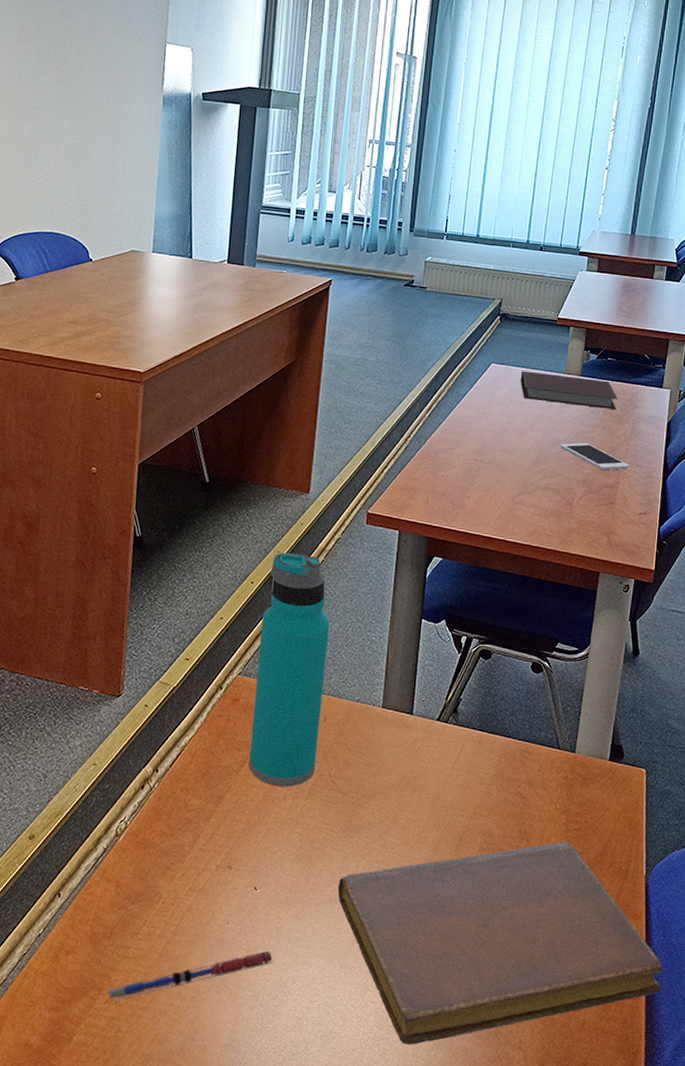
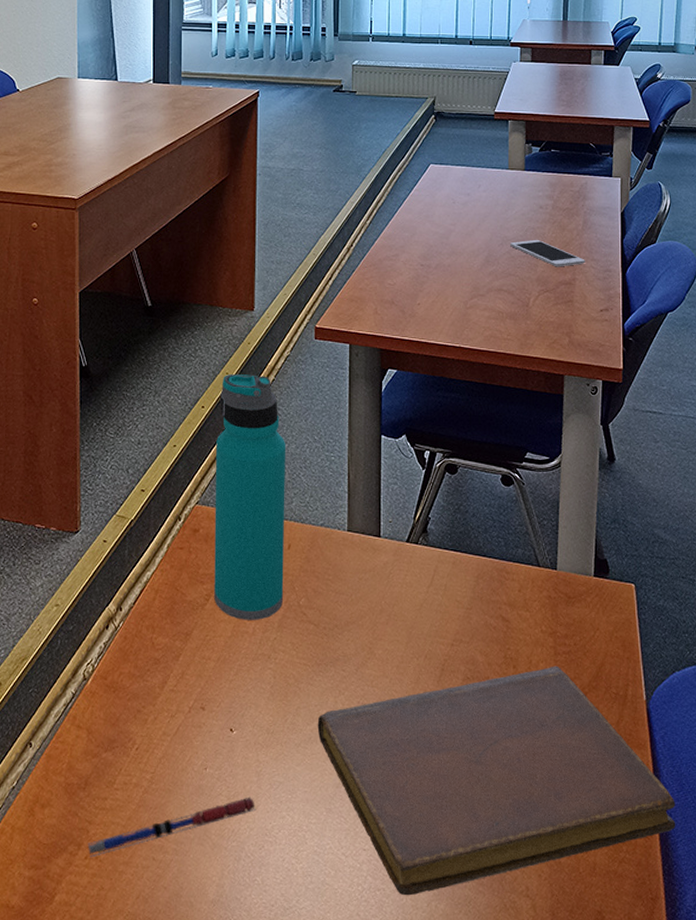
notebook: present [520,371,618,410] -> none [461,169,566,203]

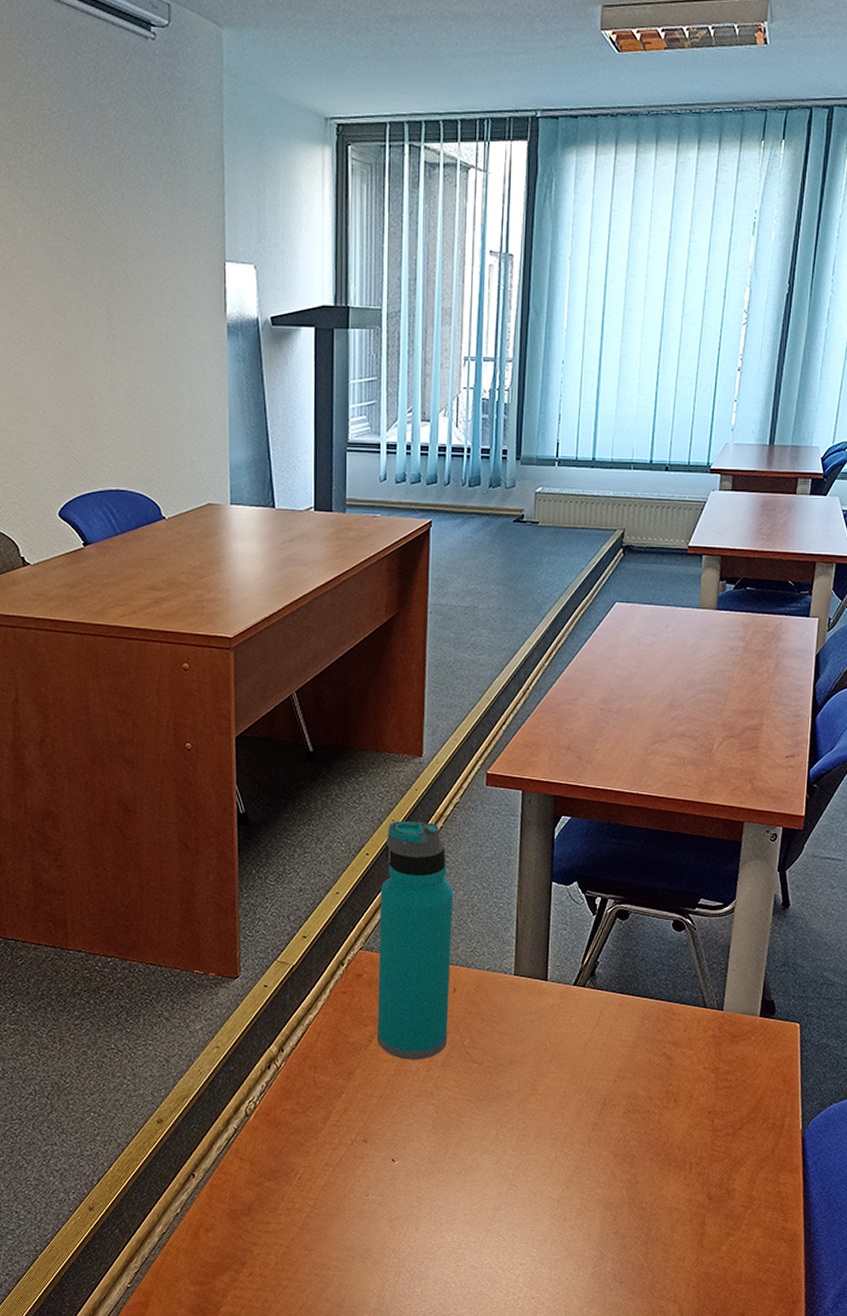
pen: present [87,796,257,857] -> none [251,1219,417,1274]
notebook: present [317,666,676,896] -> none [478,1099,822,1303]
cell phone: present [510,240,585,267] -> none [696,684,774,712]

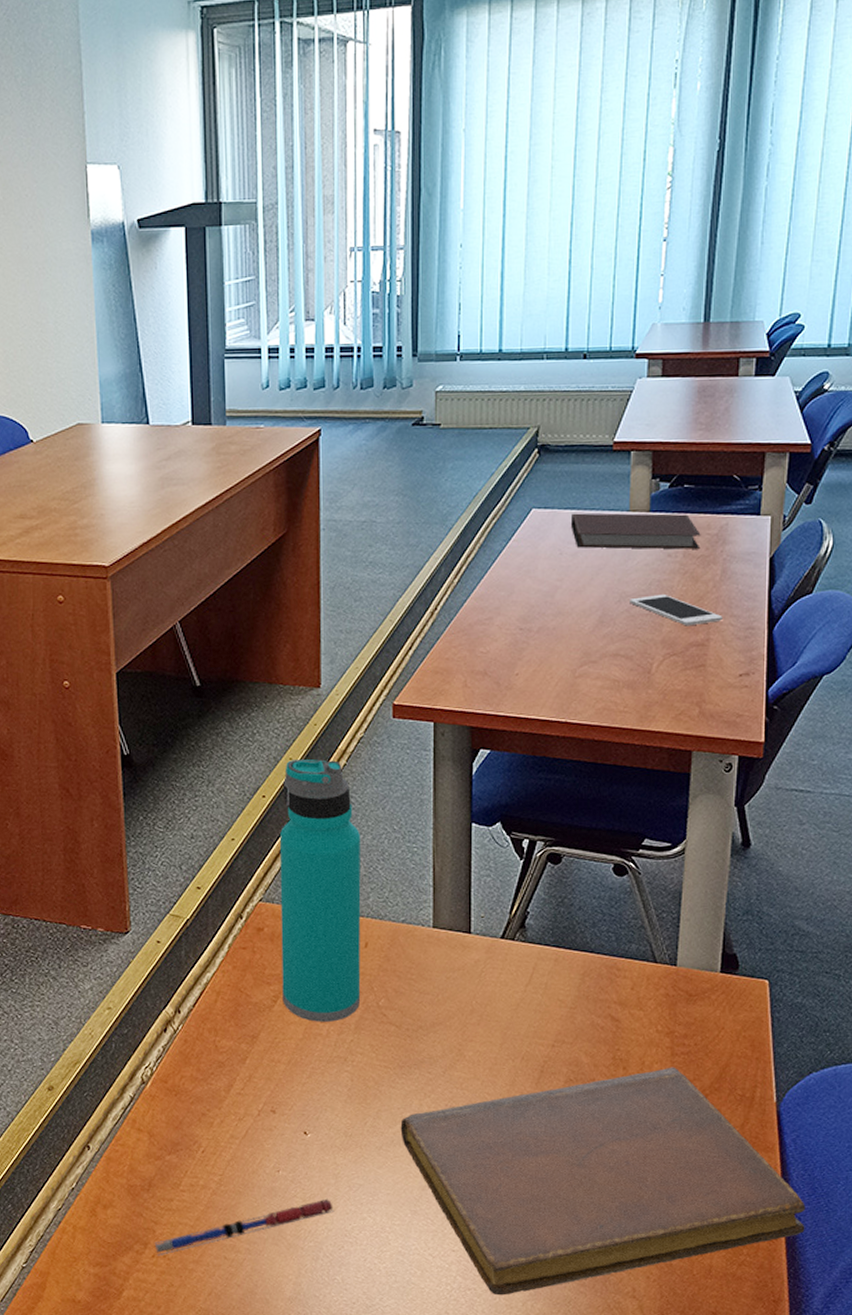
pen: none [251,1219,417,1274] -> present [154,1198,335,1255]
notebook: none [478,1099,822,1303] -> present [400,1067,806,1296]
notebook: none [648,608,759,644] -> present [570,513,701,550]
cell phone: none [696,684,774,712] -> present [630,595,723,626]

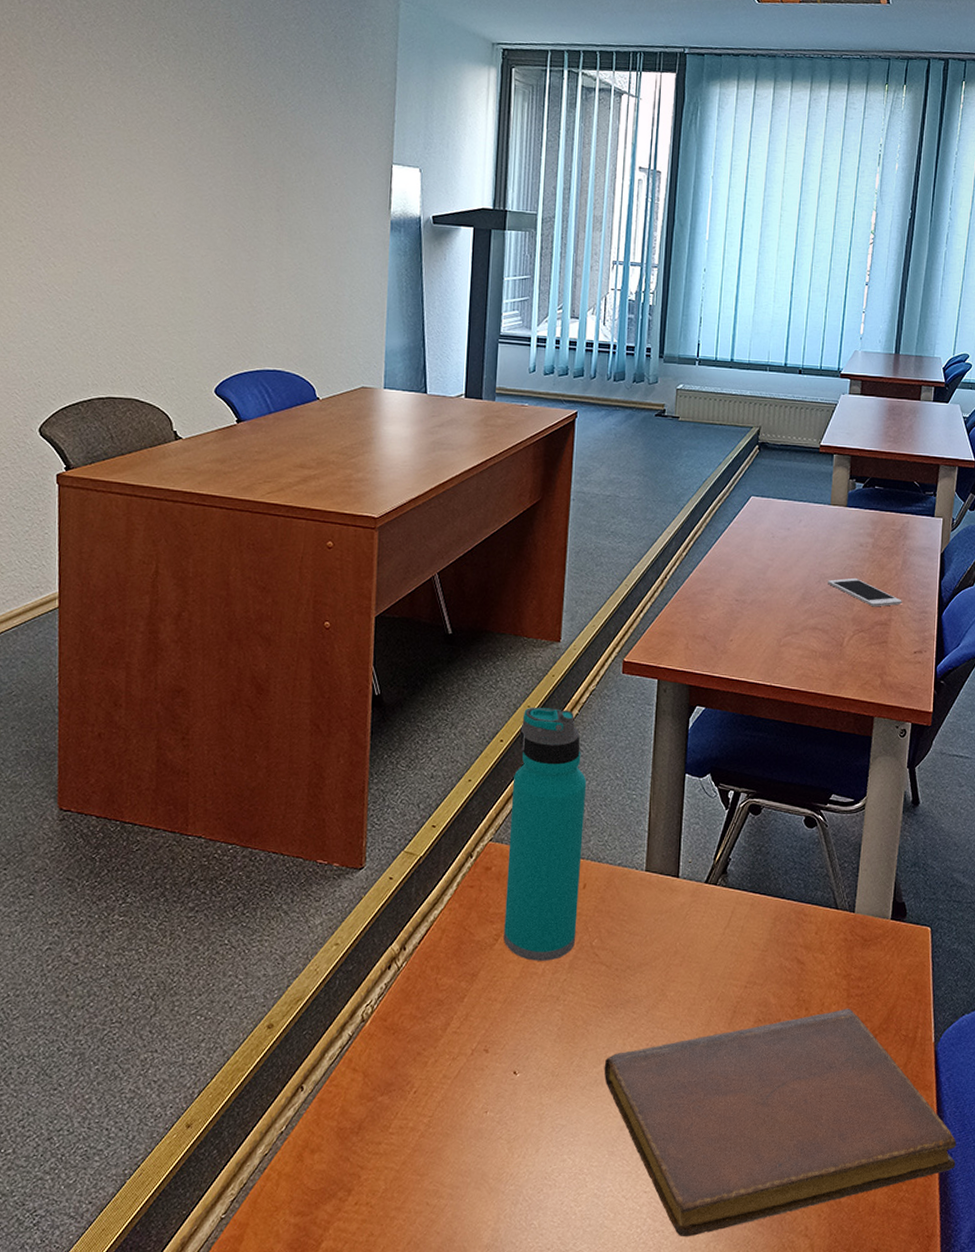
pen: present [154,1198,335,1255] -> none [358,1140,537,1203]
notebook: present [570,513,701,550] -> none [782,503,887,541]

